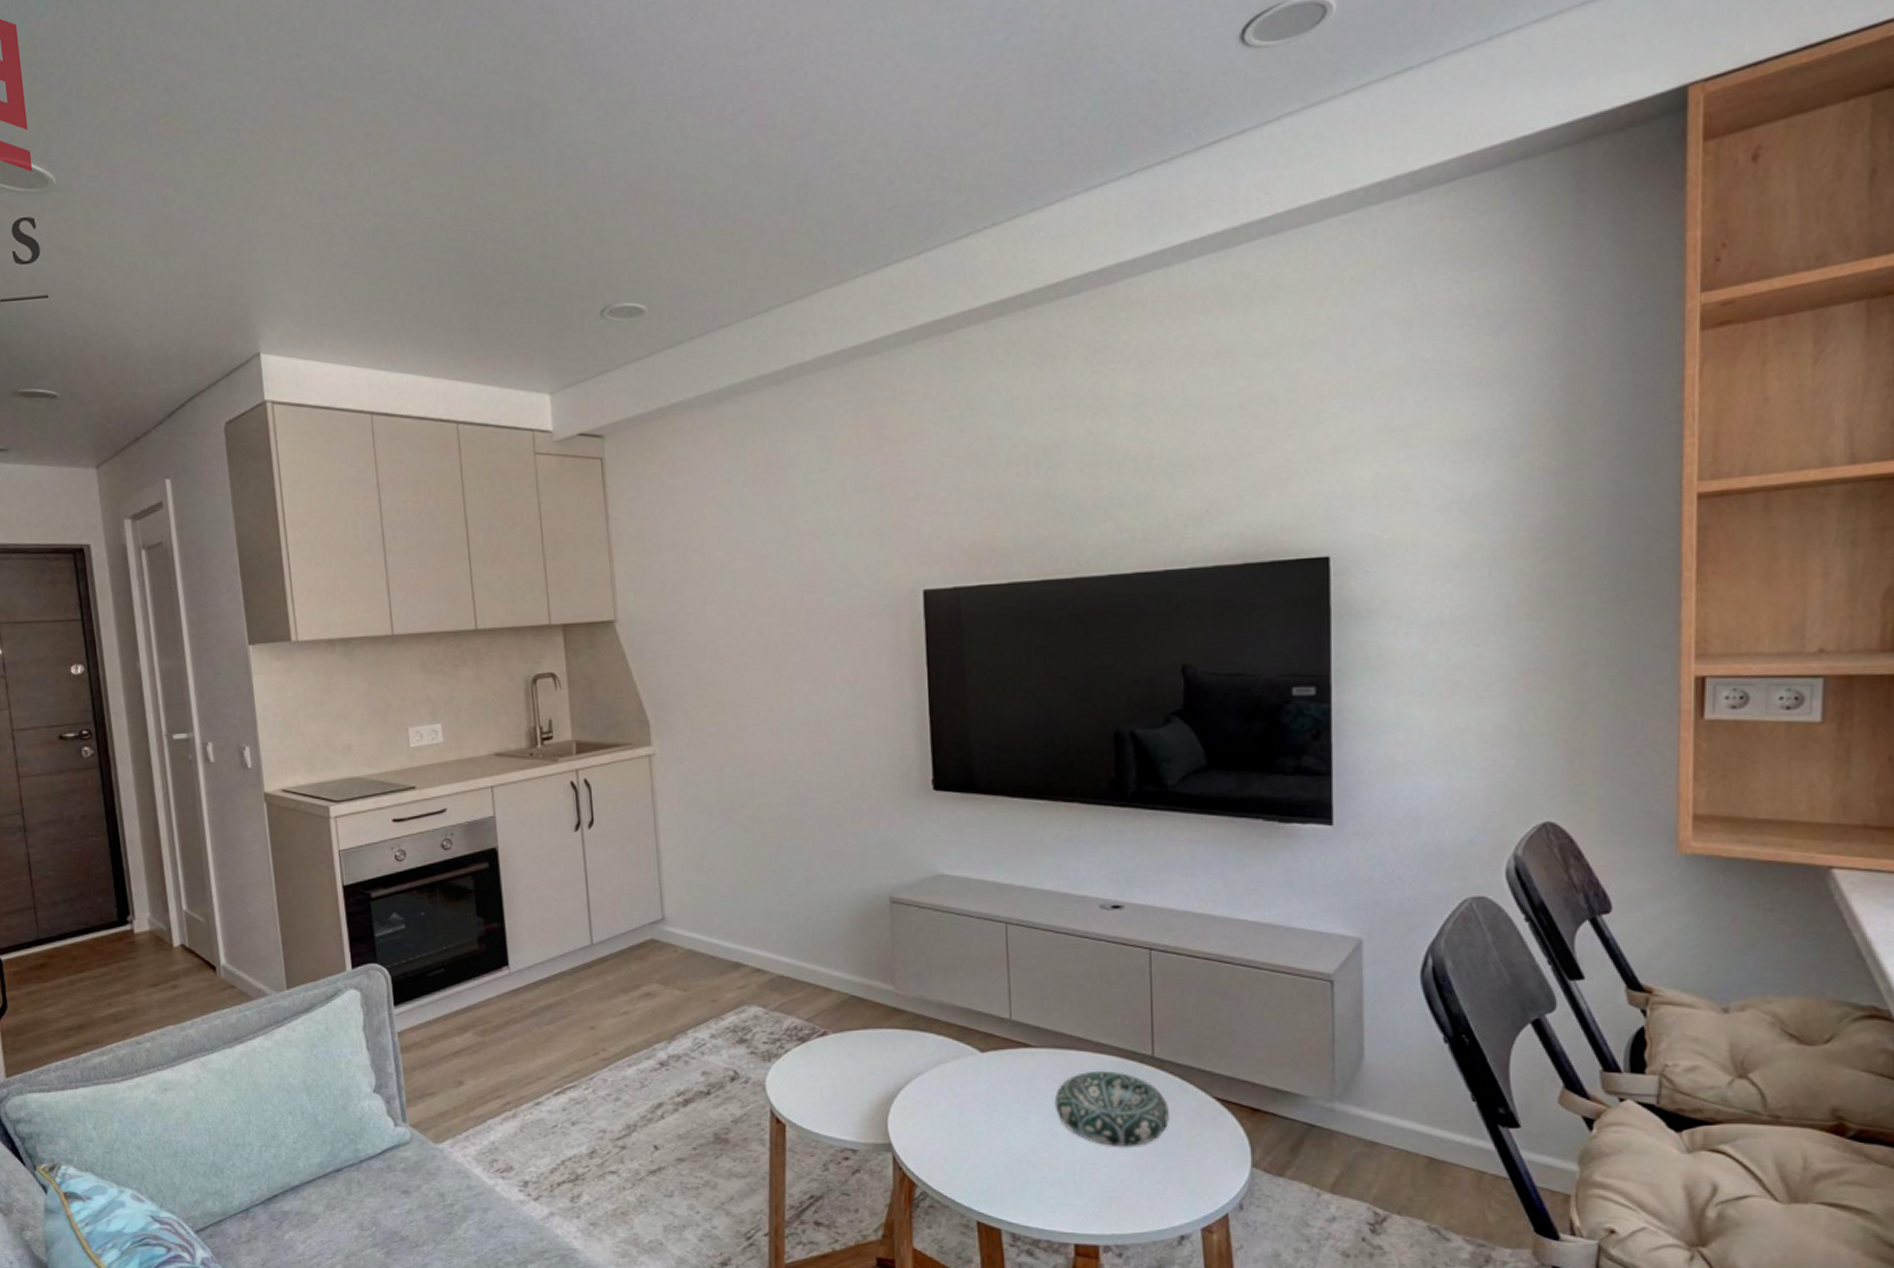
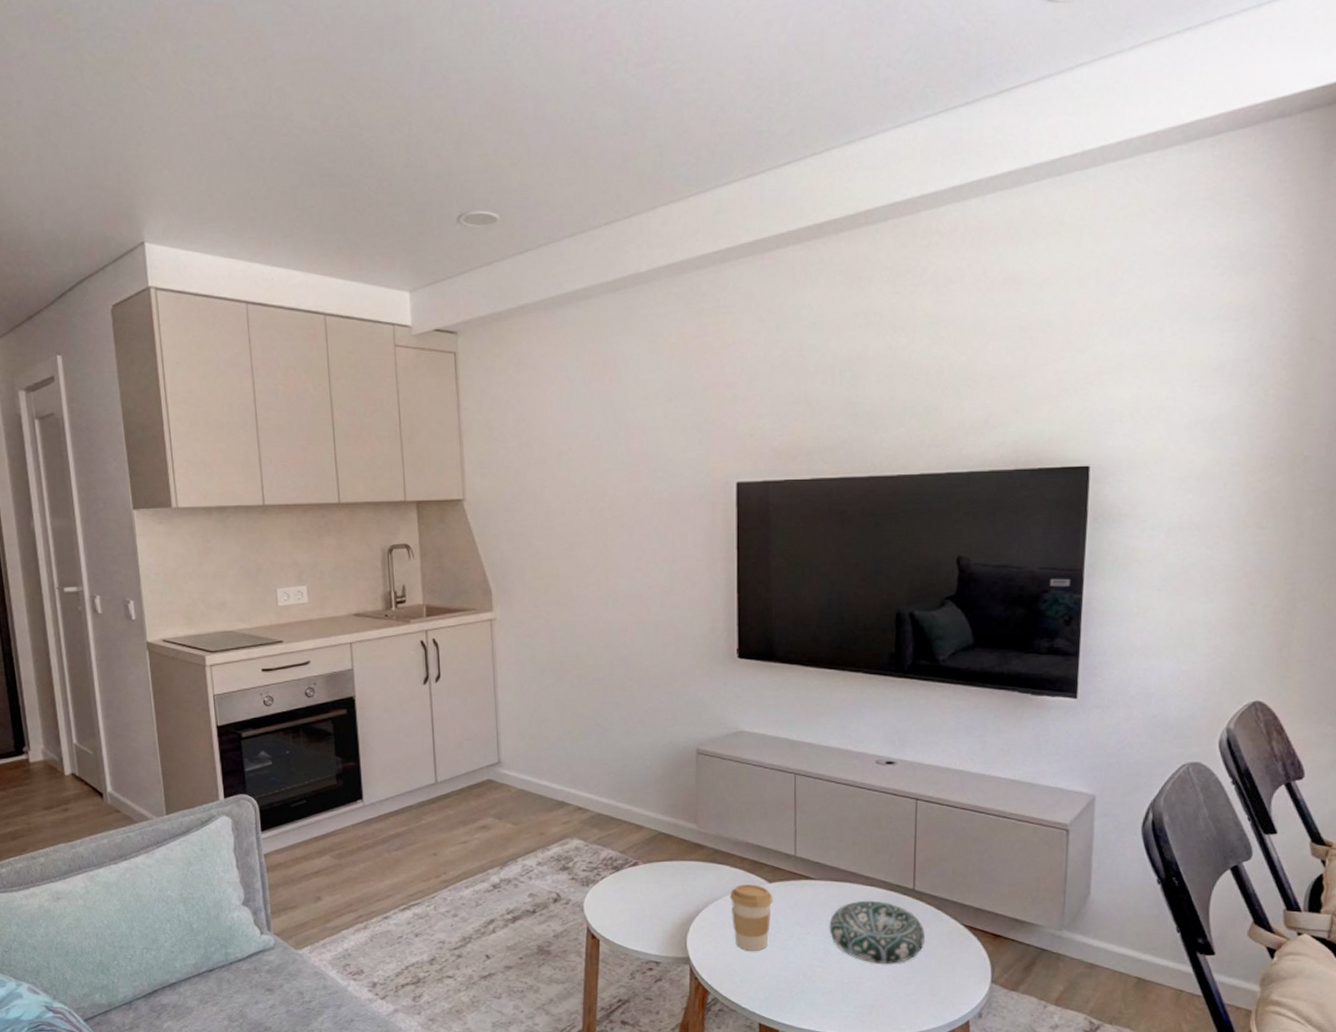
coffee cup: none [935,1055,987,1134] -> present [729,884,773,951]

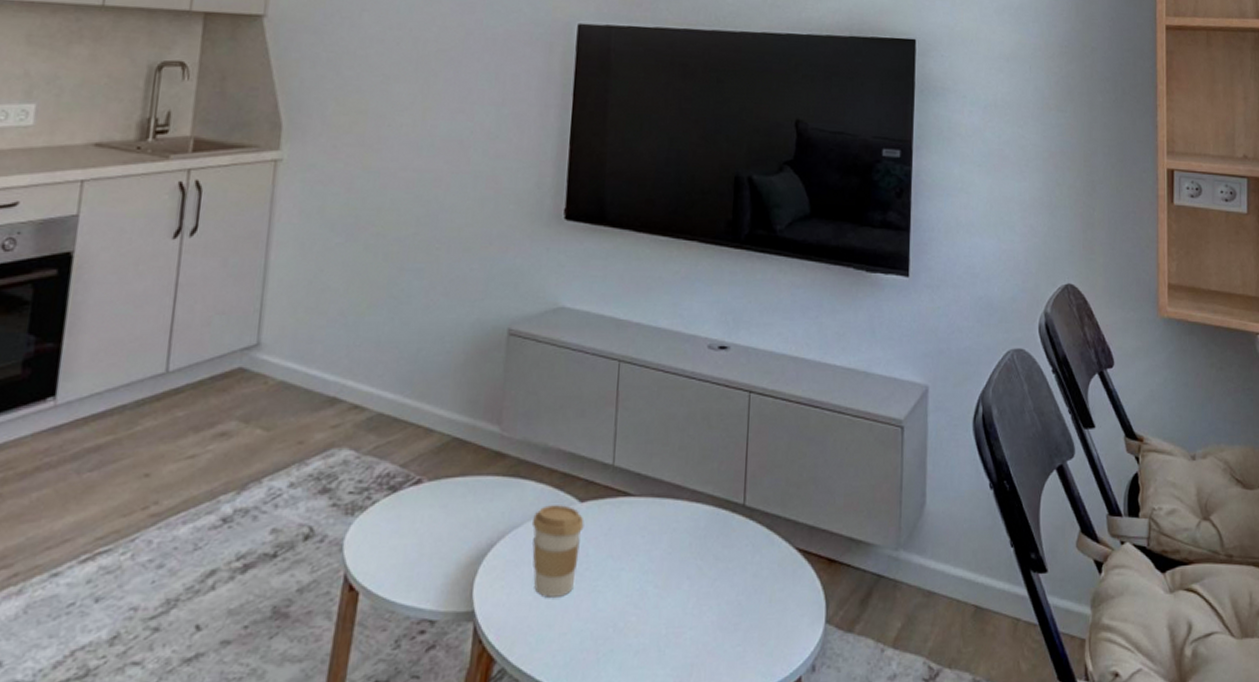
decorative bowl: present [829,900,925,964] -> none [647,521,755,605]

